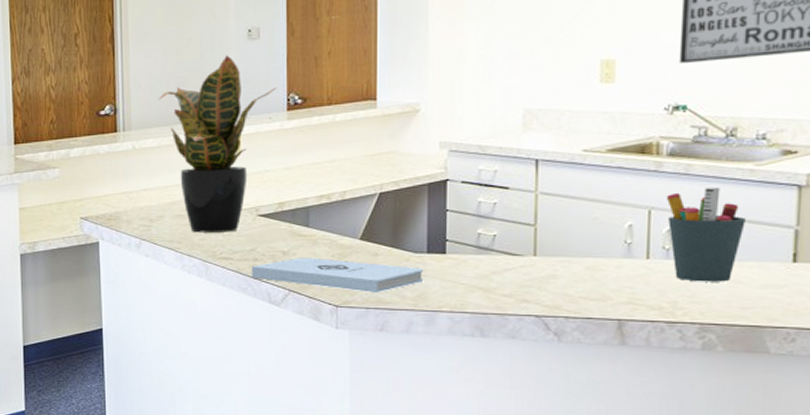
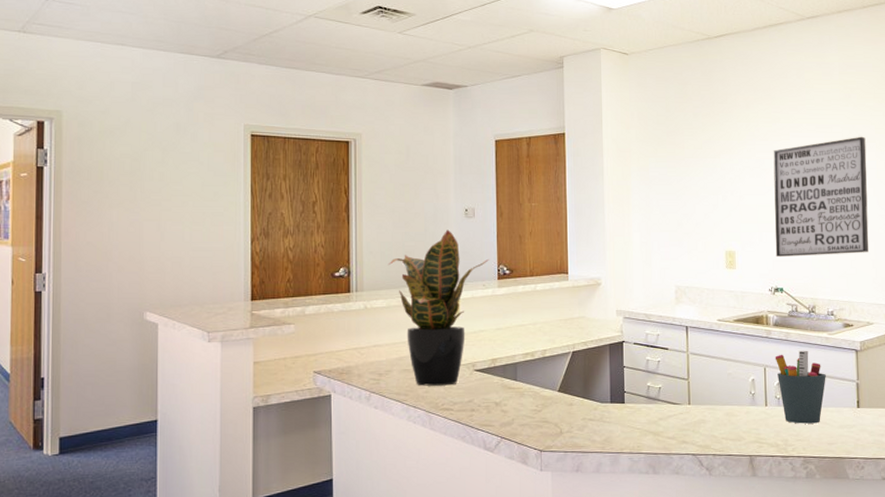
notepad: present [251,257,424,293] -> none [469,407,609,438]

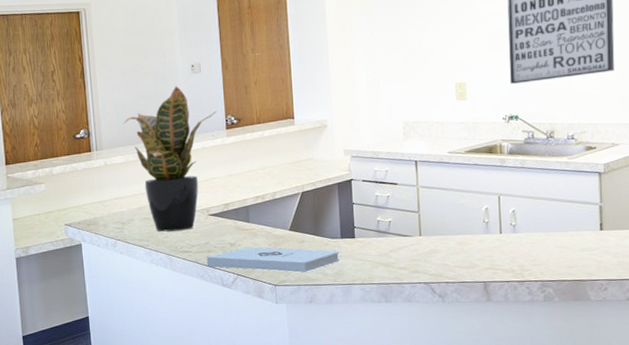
notepad: none [469,407,609,438] -> present [206,247,340,273]
pen holder: present [775,350,826,424] -> none [509,176,566,249]

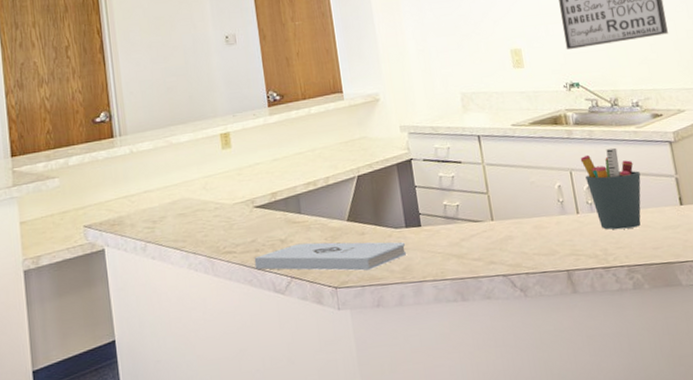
potted plant: present [123,86,218,232] -> none [150,60,258,230]
pen holder: none [509,176,566,249] -> present [580,147,641,230]

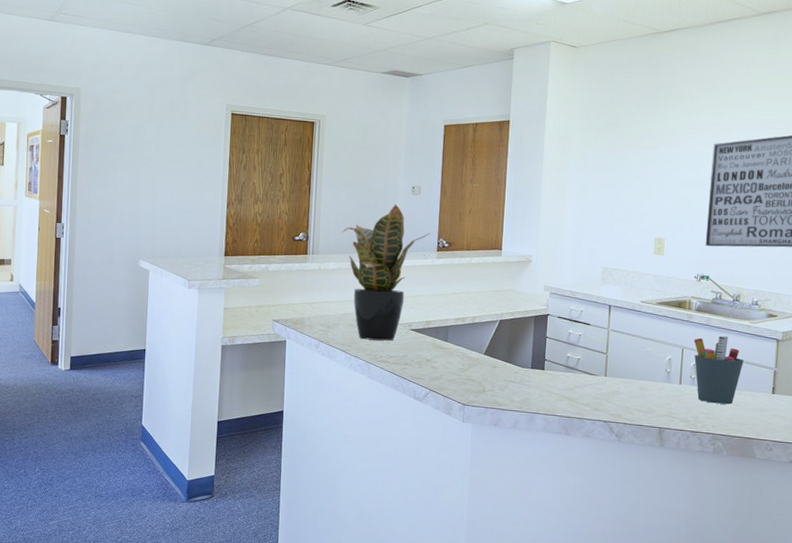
potted plant: none [150,60,258,230] -> present [341,204,431,341]
notepad: present [254,241,407,271] -> none [402,364,528,396]

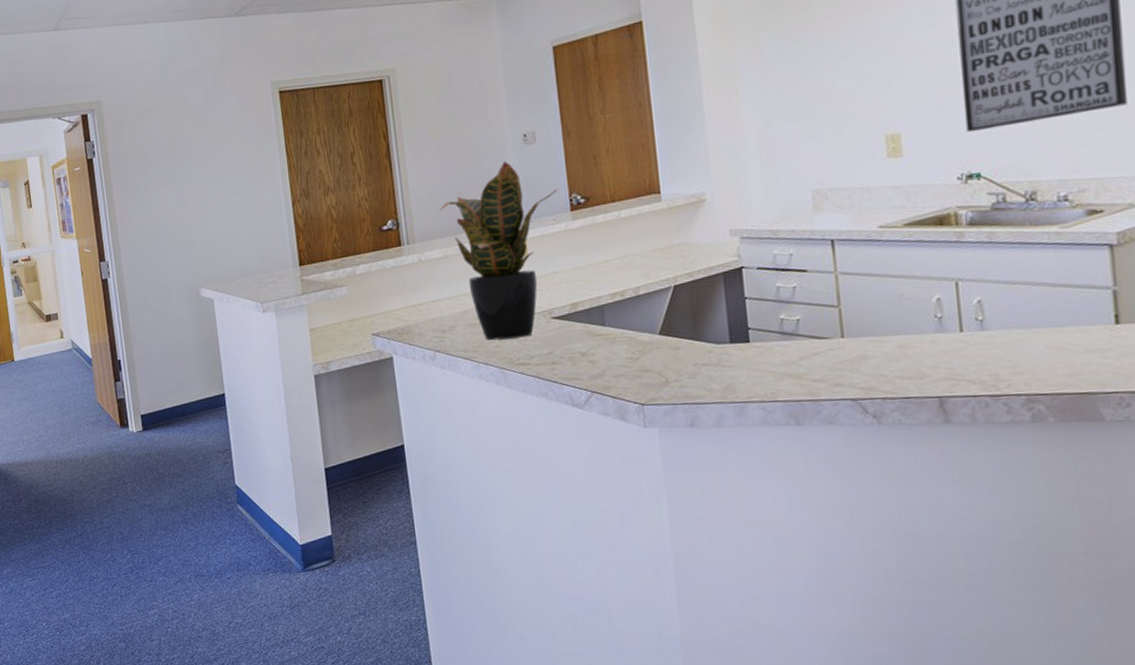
pen holder: present [693,335,744,405] -> none [972,252,1060,352]

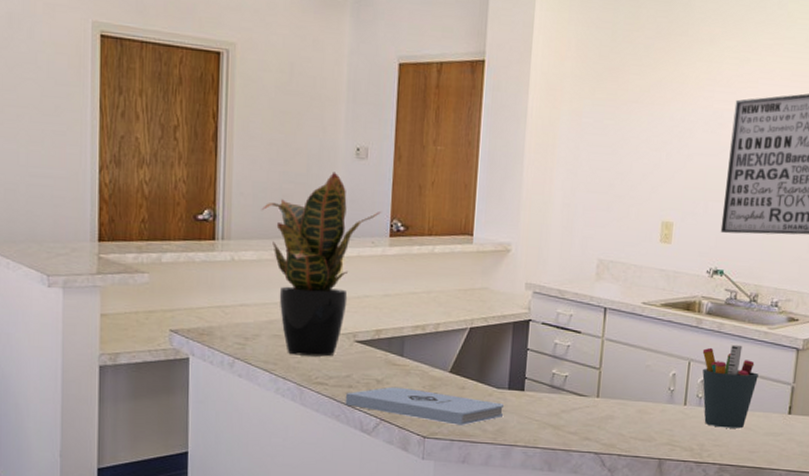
notepad: none [550,356,730,388] -> present [345,386,505,425]
pen holder: none [972,252,1060,352] -> present [702,344,758,429]

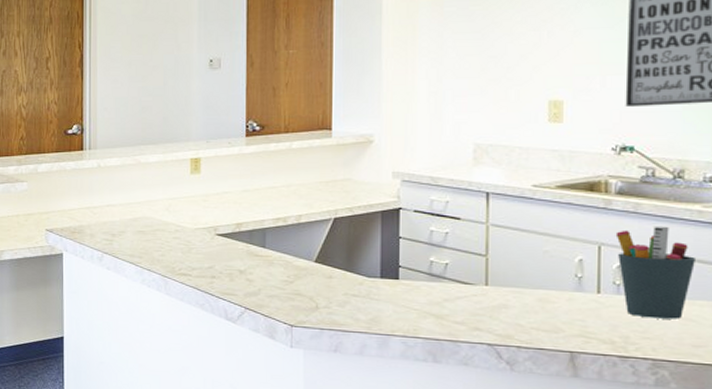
potted plant: present [261,172,382,357] -> none [123,83,237,250]
notepad: present [345,386,505,425] -> none [209,276,378,314]

